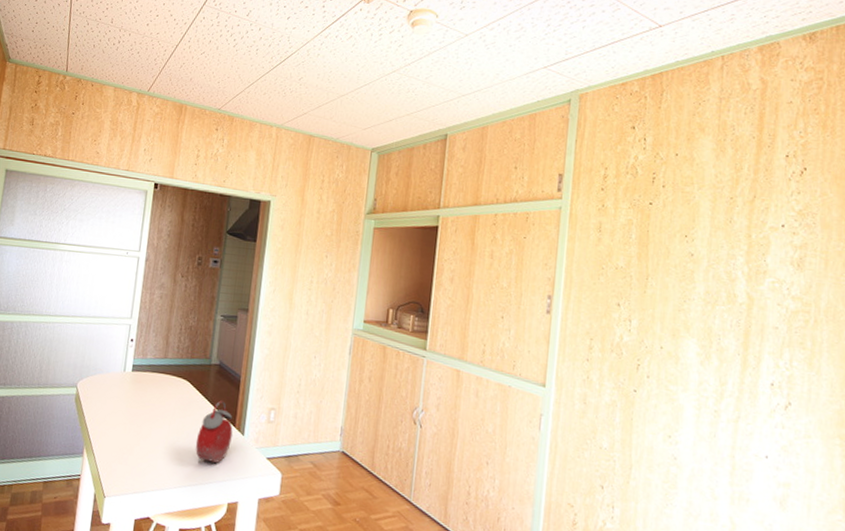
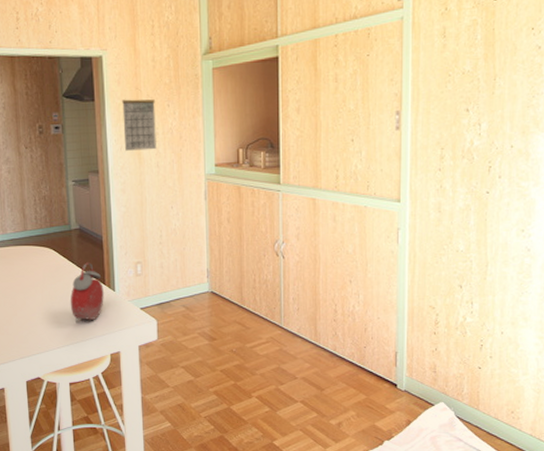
calendar: none [278,244,314,297] -> present [122,99,156,151]

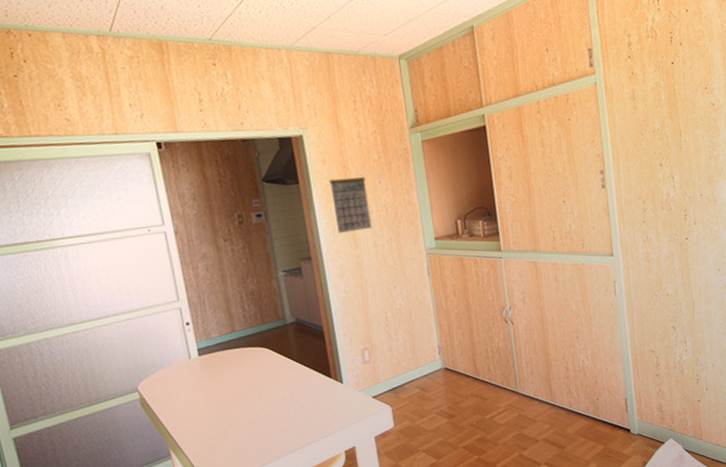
alarm clock: present [70,262,104,323] -> none [293,356,332,425]

